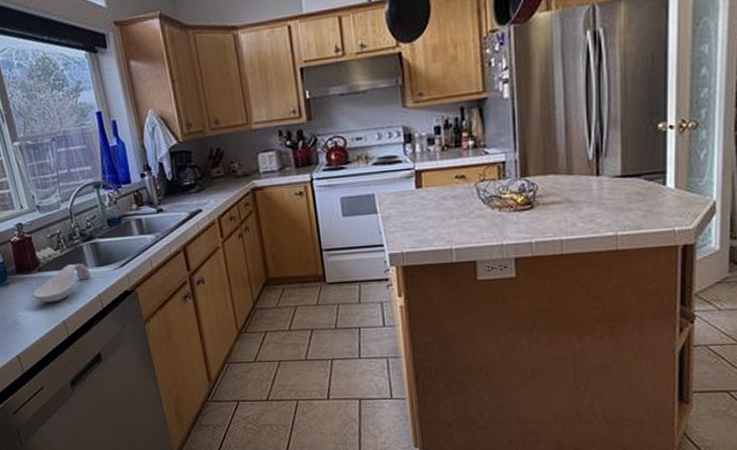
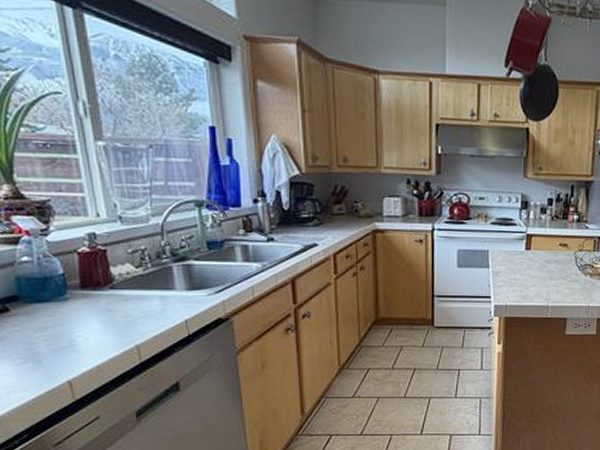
spoon rest: present [32,263,92,303] -> none [99,284,179,325]

